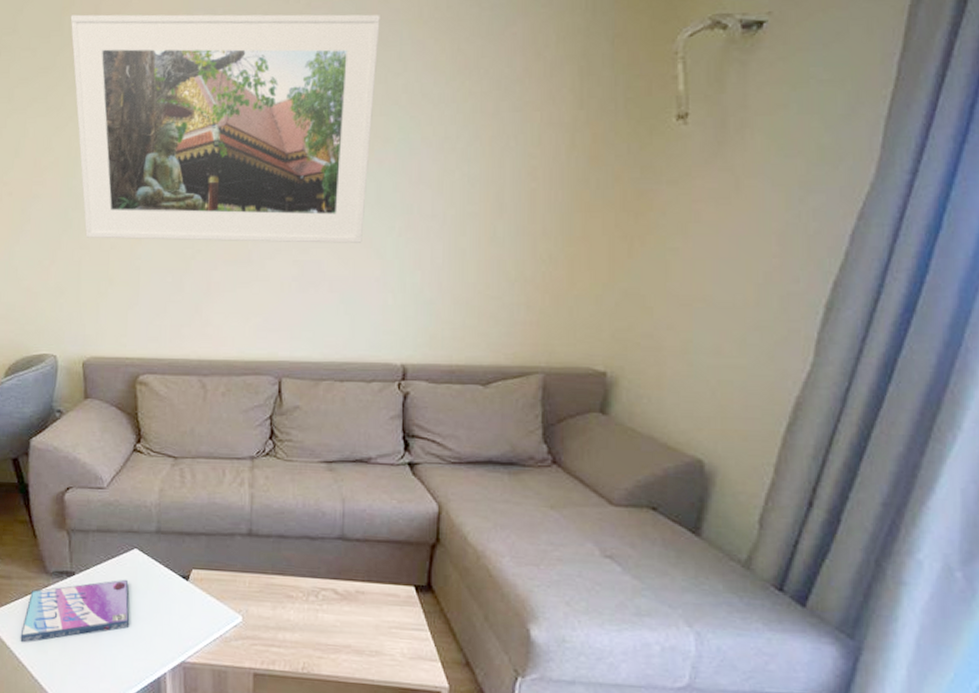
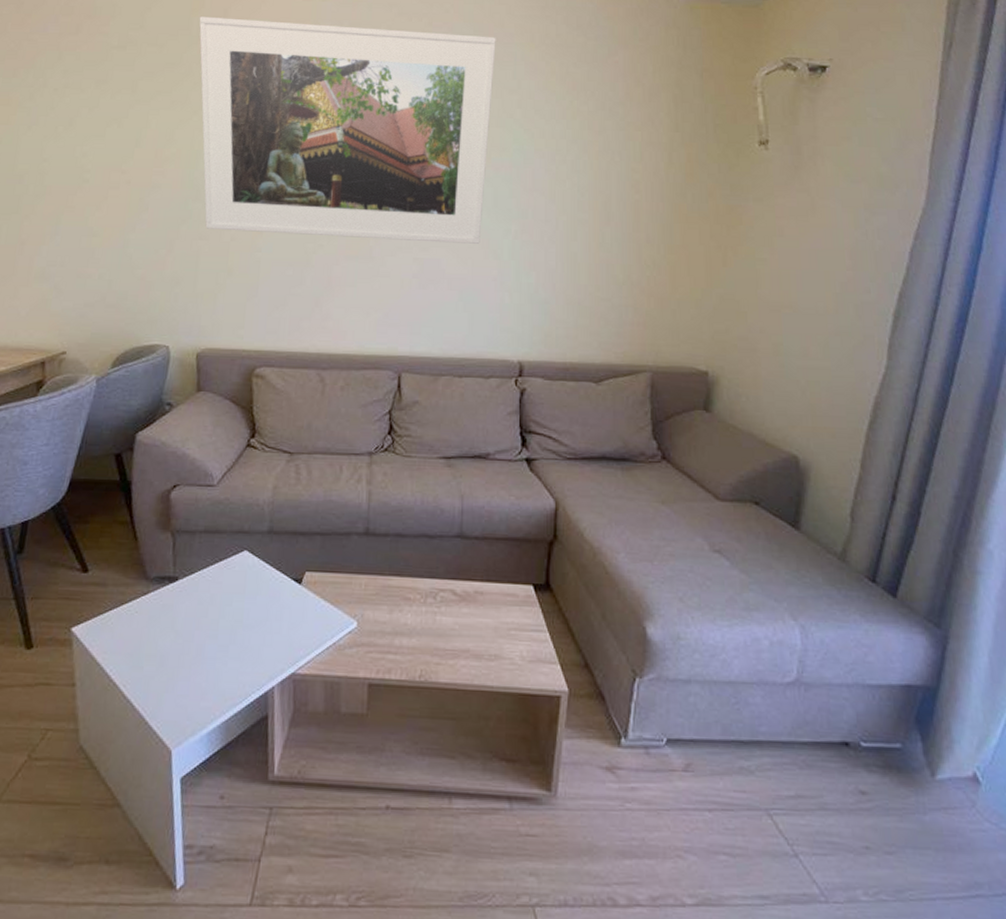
video game case: present [20,579,129,643] -> none [112,584,237,659]

